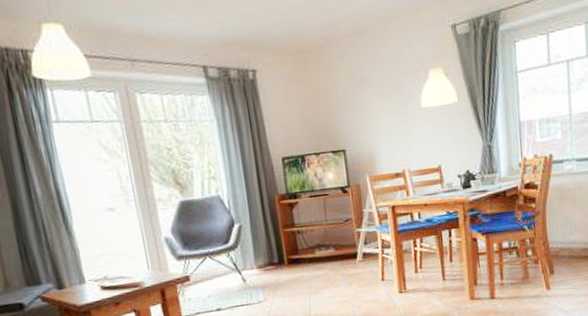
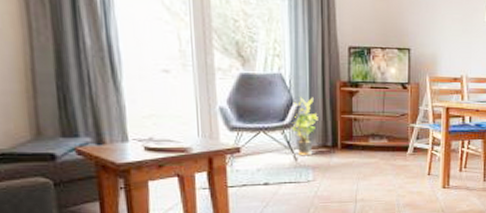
potted plant: none [234,215,261,277] -> present [290,97,318,156]

